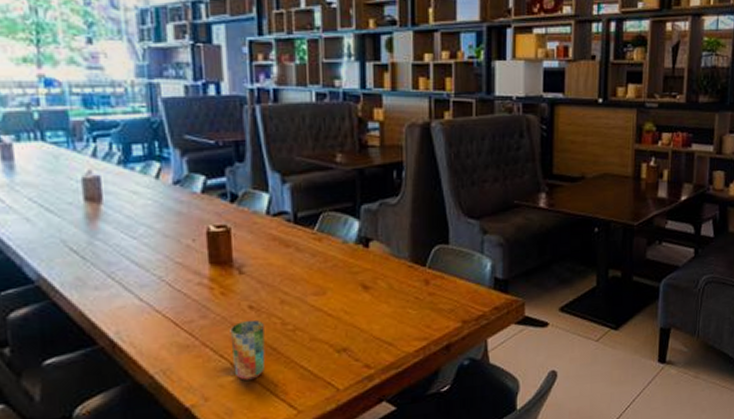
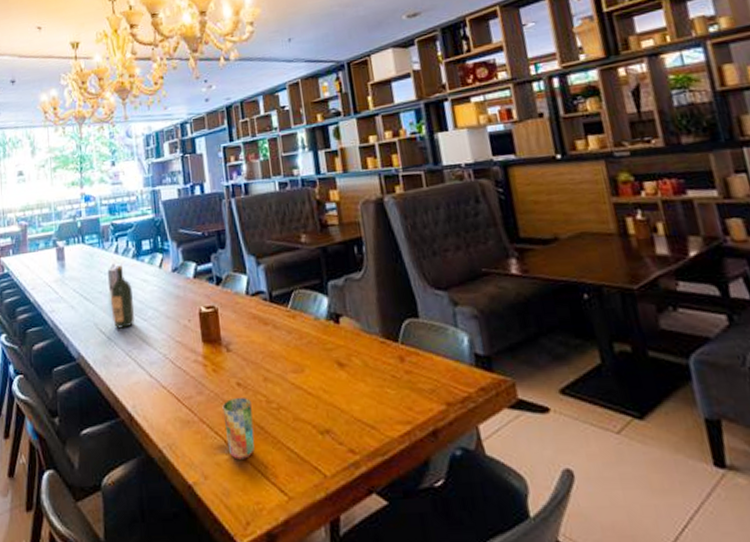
wine bottle: none [85,172,121,248] -> present [111,265,135,330]

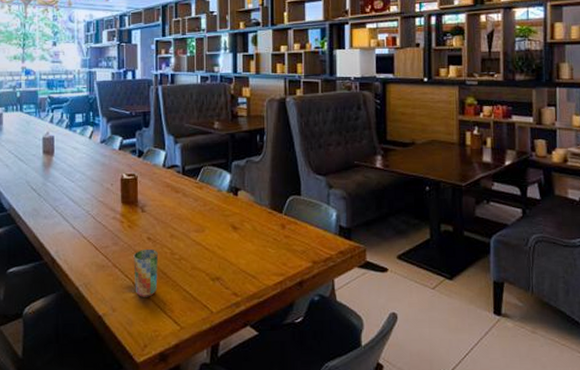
wine bottle: present [111,265,135,330] -> none [42,133,64,188]

